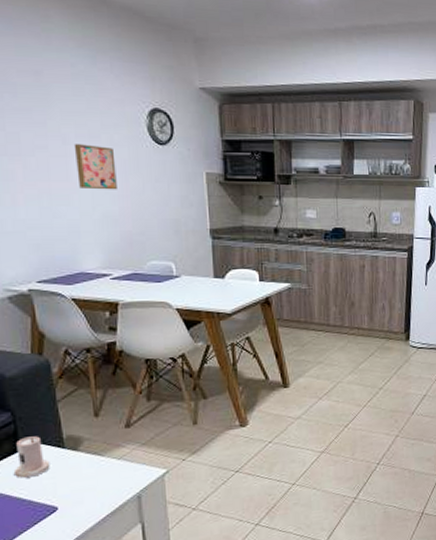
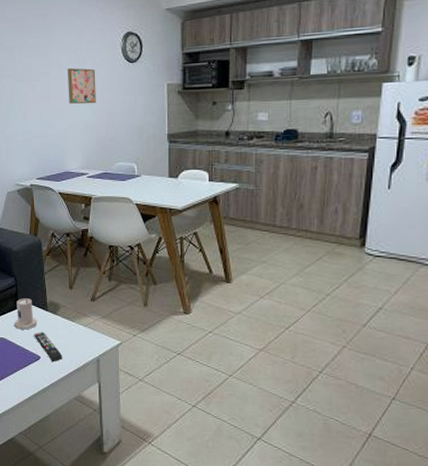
remote control: none [46,474,91,511] -> present [34,331,63,362]

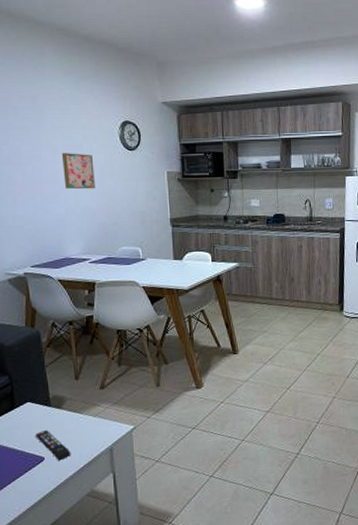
candle: present [14,298,37,330] -> none [11,396,39,432]

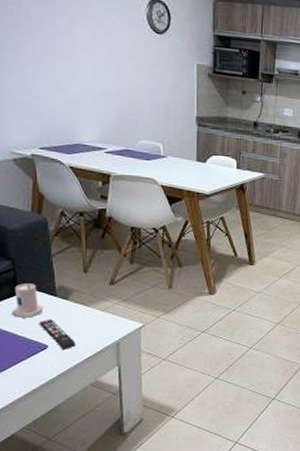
candle: none [11,396,39,432] -> present [13,283,43,318]
wall art: present [61,153,95,190] -> none [79,24,116,72]

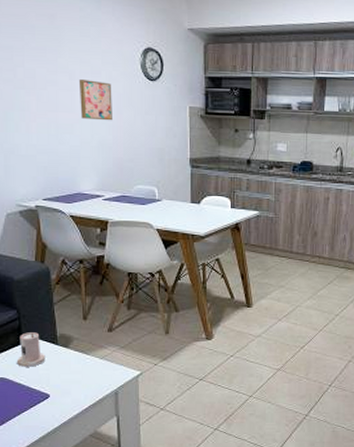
remote control: present [39,318,76,350] -> none [42,367,76,400]
wall art: none [79,24,116,72] -> present [78,79,112,121]

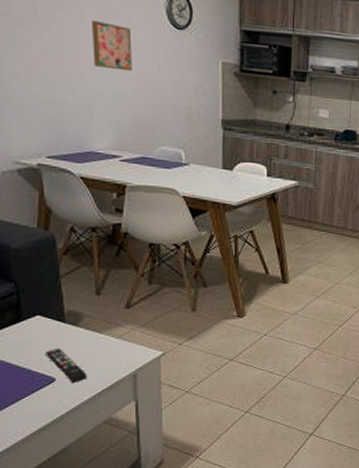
candle: present [17,332,46,367] -> none [16,308,50,348]
remote control: none [42,367,76,400] -> present [46,347,88,384]

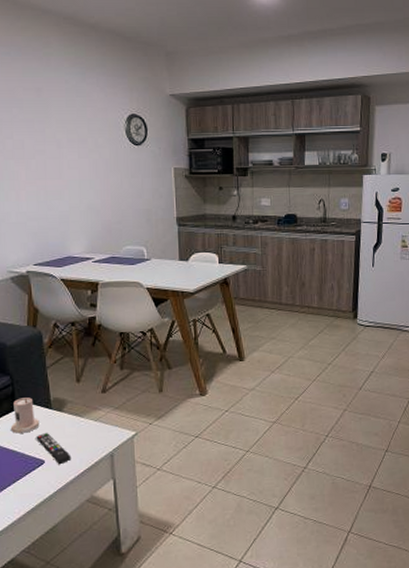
candle: none [16,308,50,348] -> present [11,397,40,434]
wall art: present [91,20,132,72] -> none [66,147,100,186]

